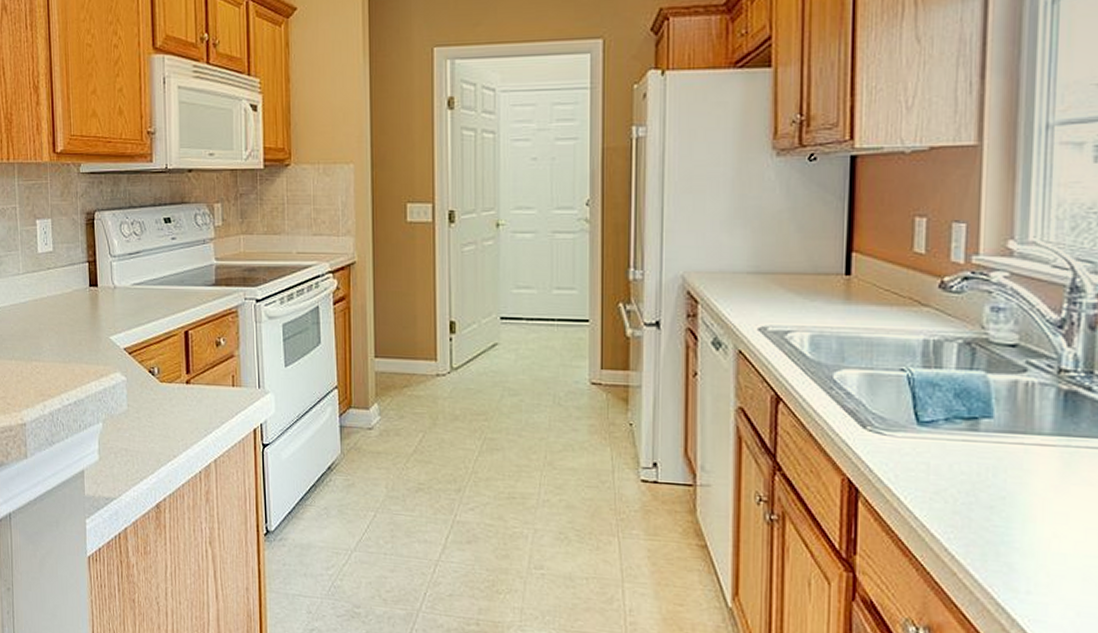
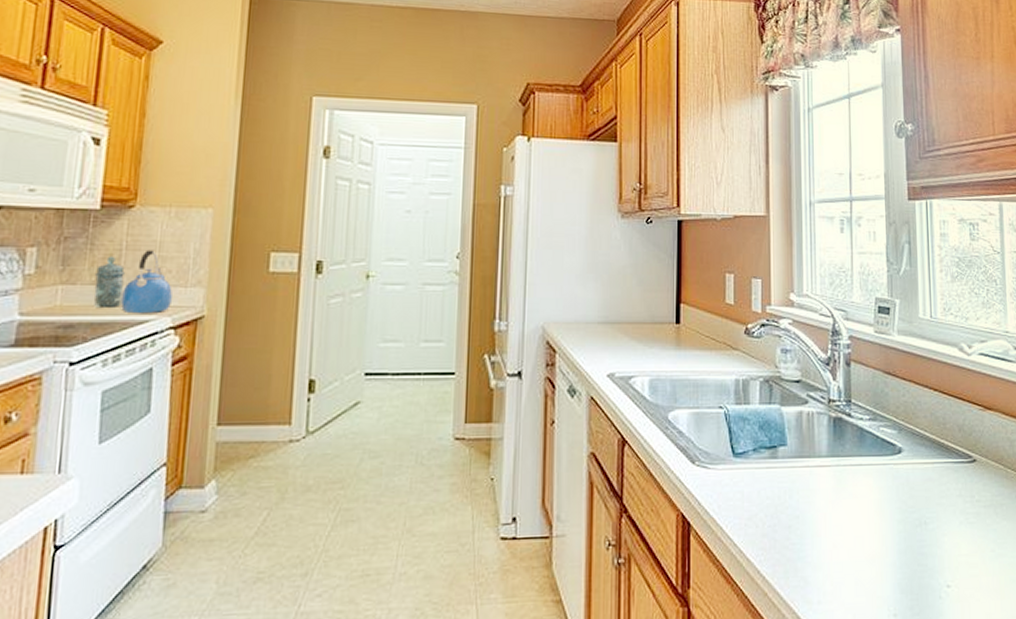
canister: none [265,209,290,254] -> present [92,255,126,307]
kettle: none [288,203,329,260] -> present [120,250,174,314]

